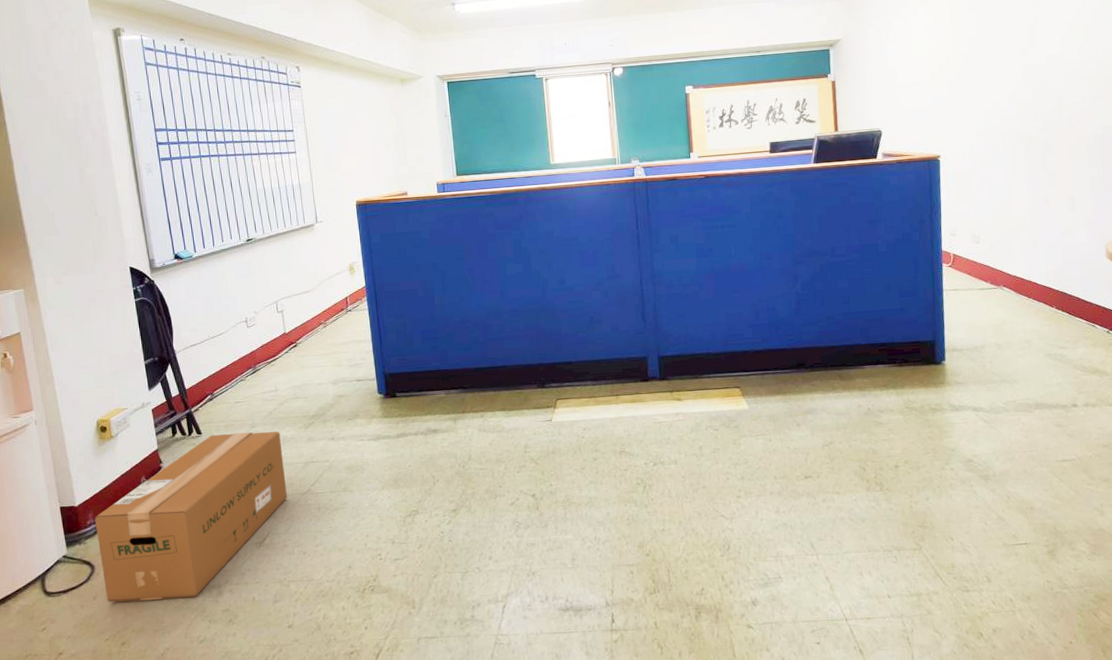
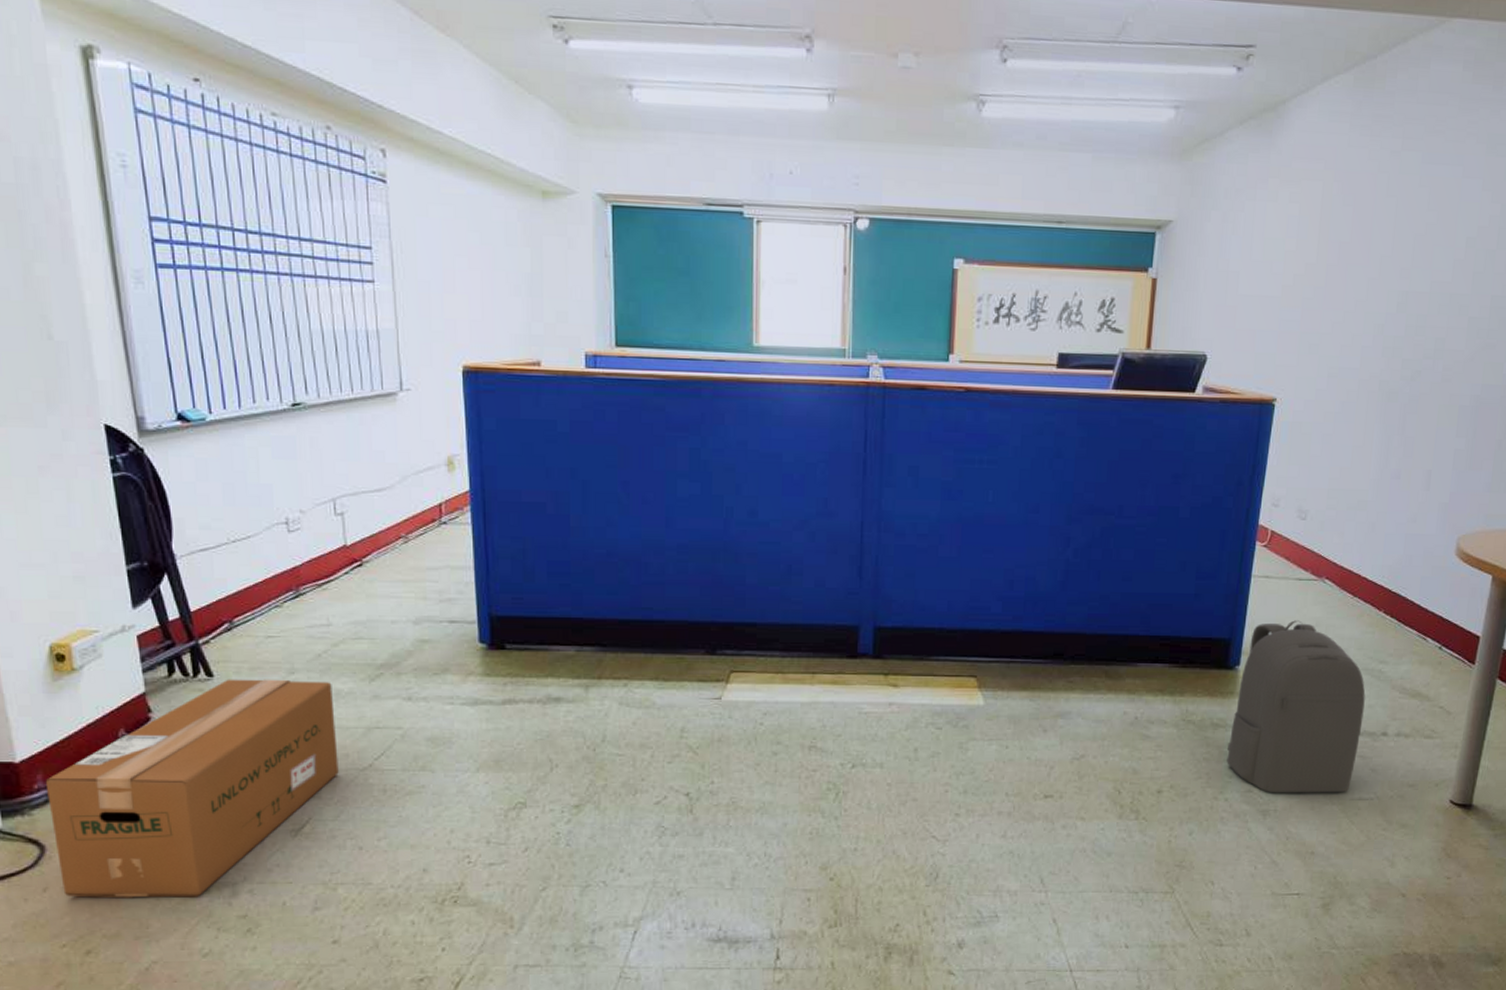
backpack: none [945,321,1055,461] -> present [1226,620,1366,793]

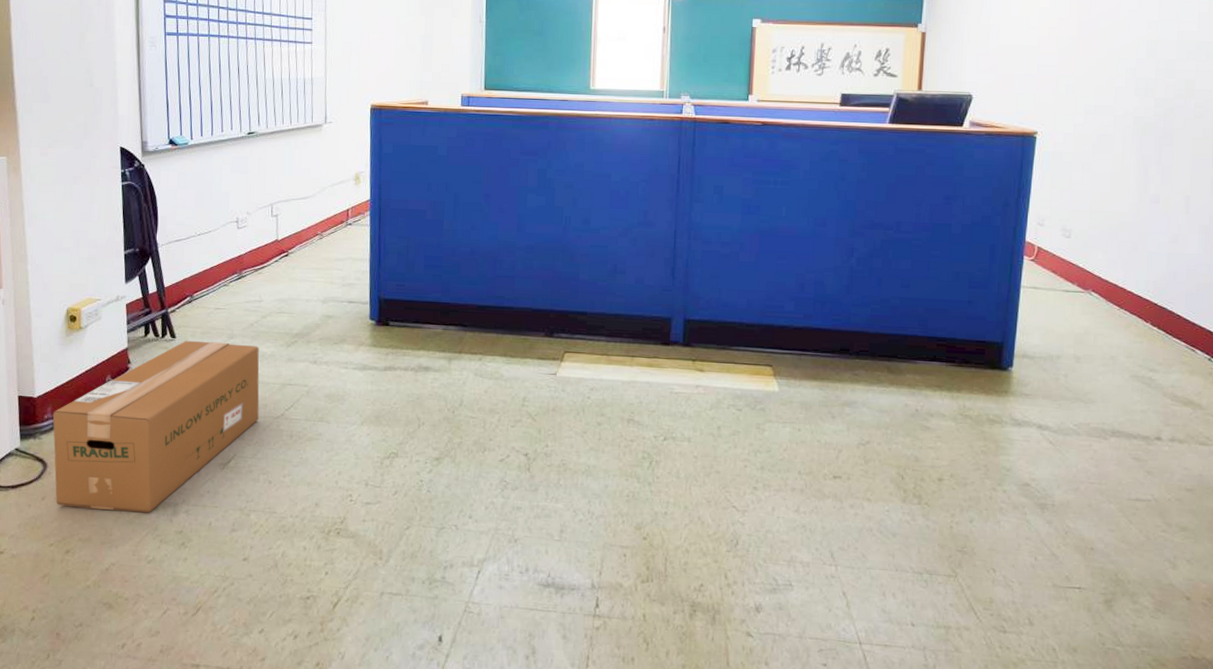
backpack: present [1226,620,1366,793] -> none [1003,328,1137,492]

